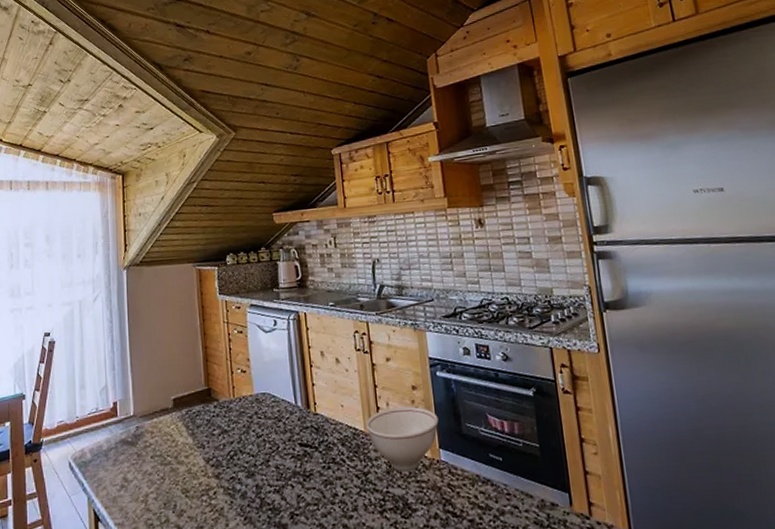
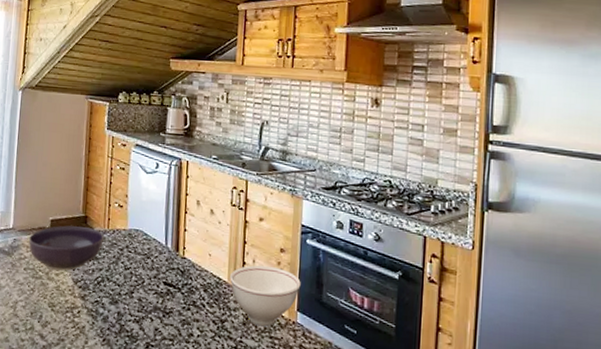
bowl: none [151,400,232,452] -> present [28,225,105,271]

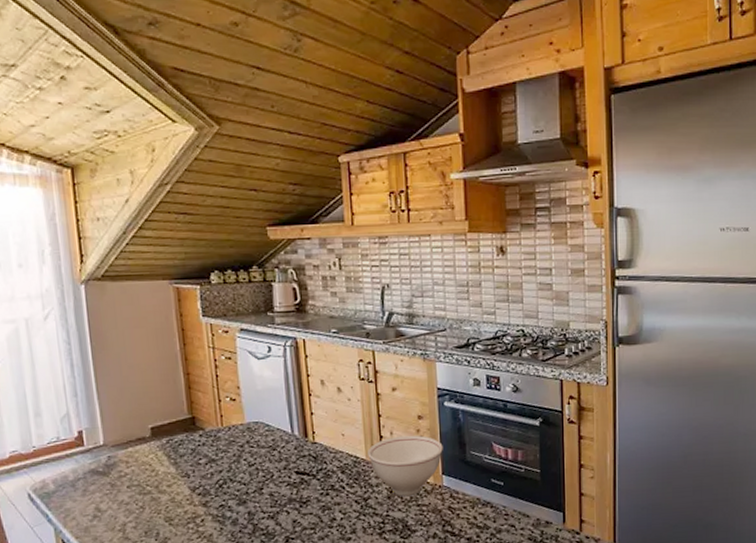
bowl: present [28,225,105,271] -> none [126,429,220,482]

